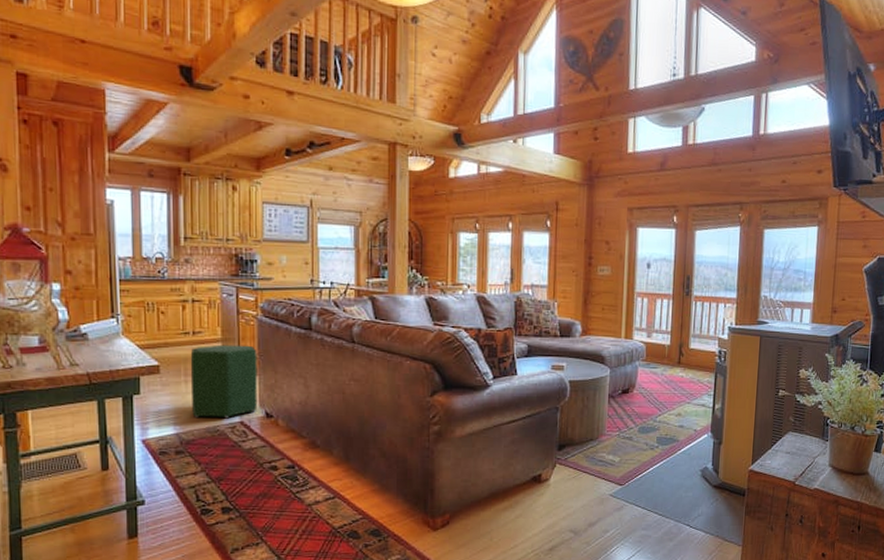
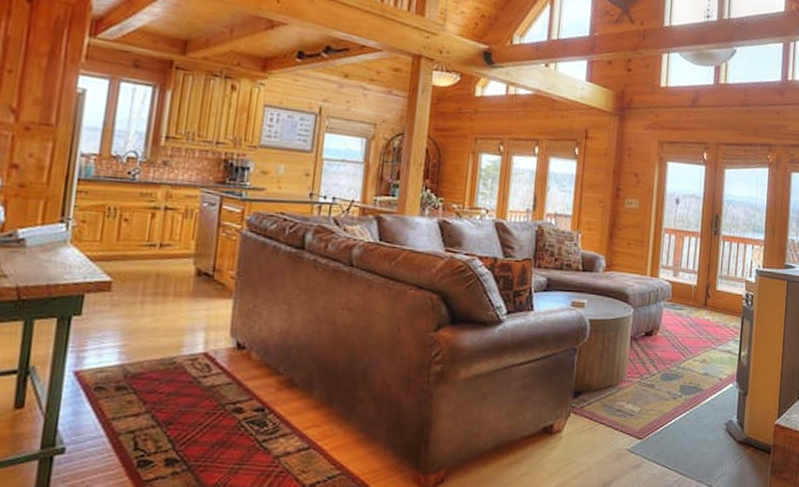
ottoman: present [190,344,258,419] -> none [144,260,236,349]

